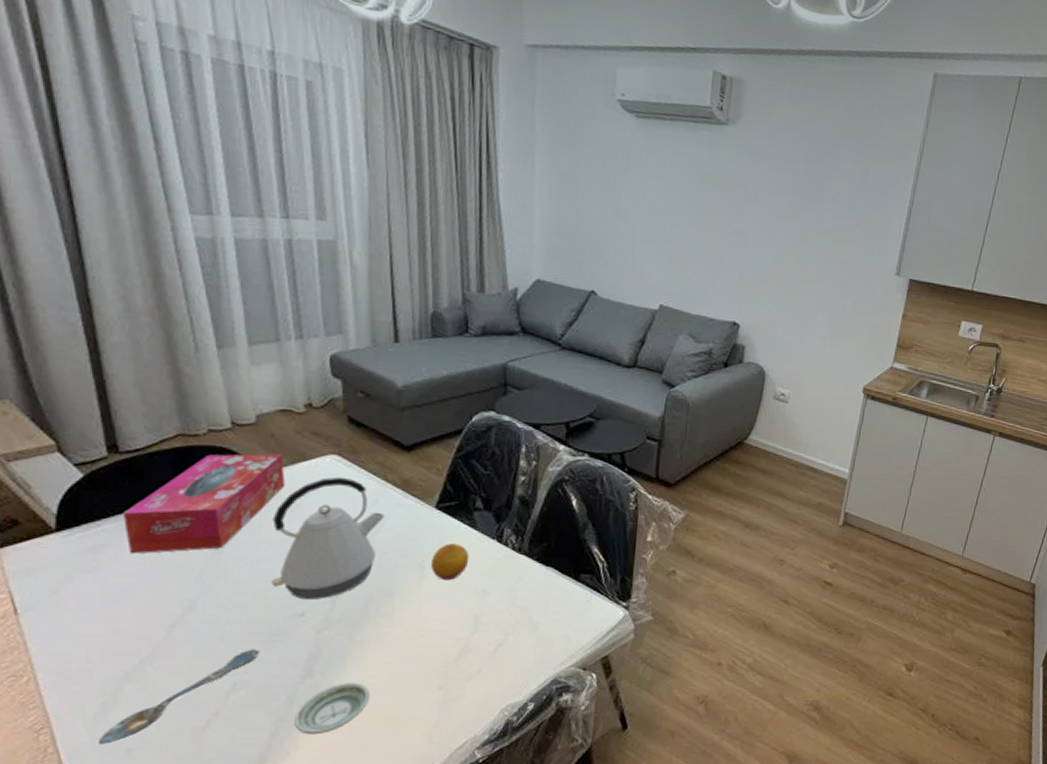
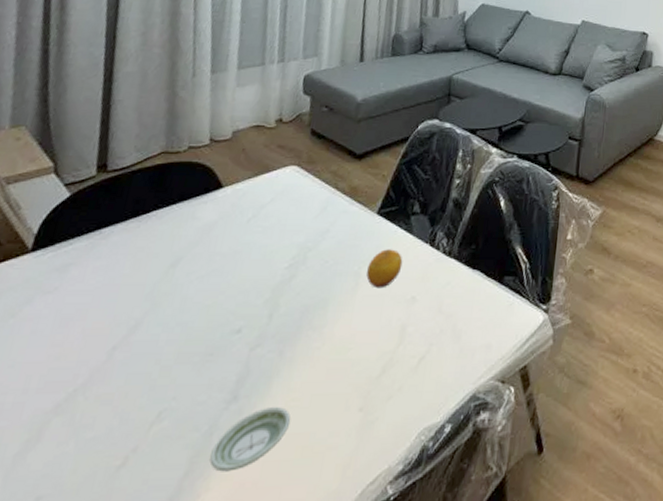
spoon: present [98,649,260,744] -> none [9,371,192,492]
tissue box: present [124,453,285,554] -> none [92,167,249,272]
kettle: present [271,477,385,599] -> none [216,186,331,314]

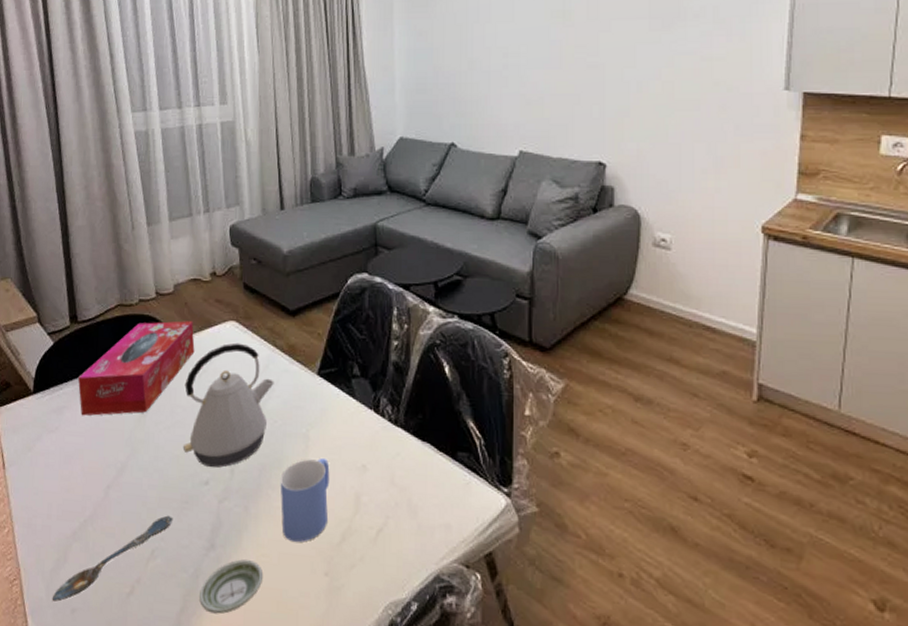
spoon: none [9,371,192,492] -> present [52,515,174,602]
tissue box: none [92,167,249,272] -> present [78,321,195,416]
kettle: none [216,186,331,314] -> present [182,342,274,468]
mug: none [318,294,378,381] -> present [280,459,330,542]
fruit: present [366,249,403,289] -> none [315,412,349,454]

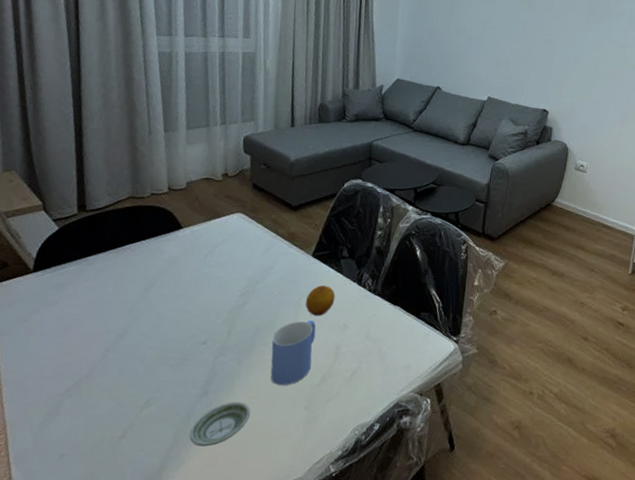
spoon: present [52,515,174,602] -> none [39,371,170,450]
tissue box: present [78,321,195,416] -> none [82,212,203,291]
kettle: present [182,342,274,468] -> none [184,230,274,330]
fruit: none [315,412,349,454] -> present [306,285,336,316]

